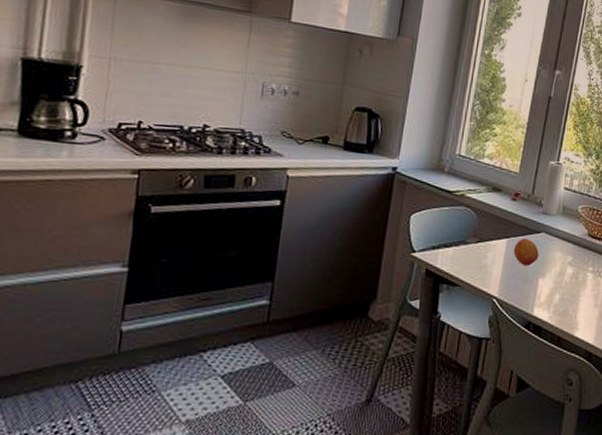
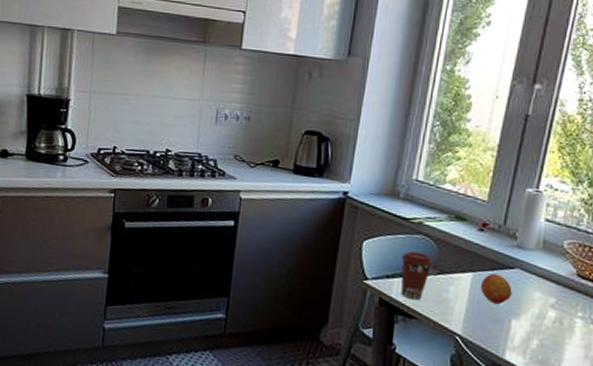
coffee cup: none [445,222,474,268] -> present [400,251,434,300]

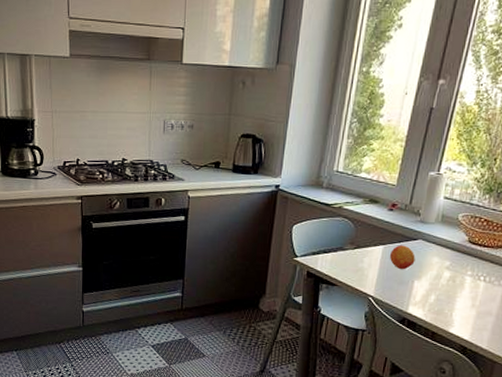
coffee cup: present [400,251,434,300] -> none [324,231,351,270]

